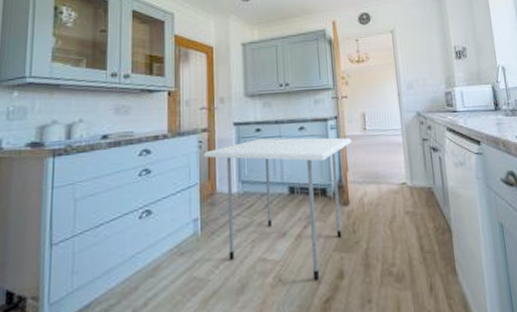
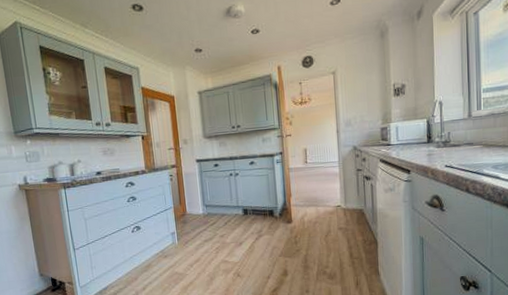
dining table: present [204,137,352,281] -> none [174,170,295,277]

